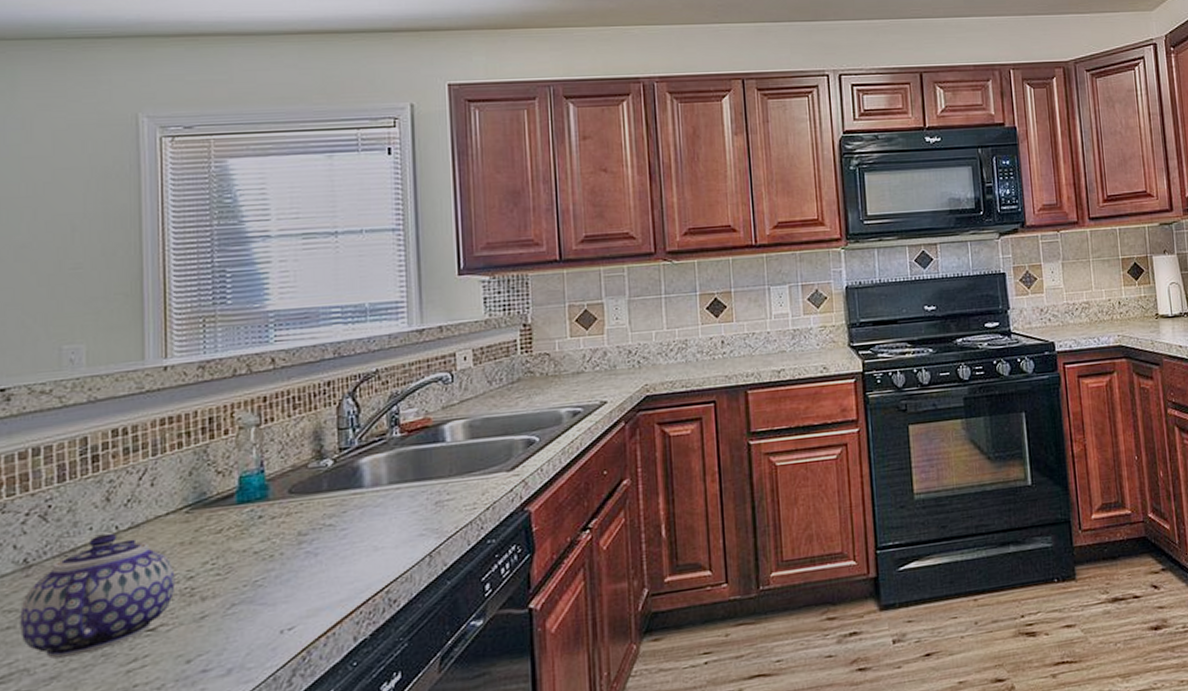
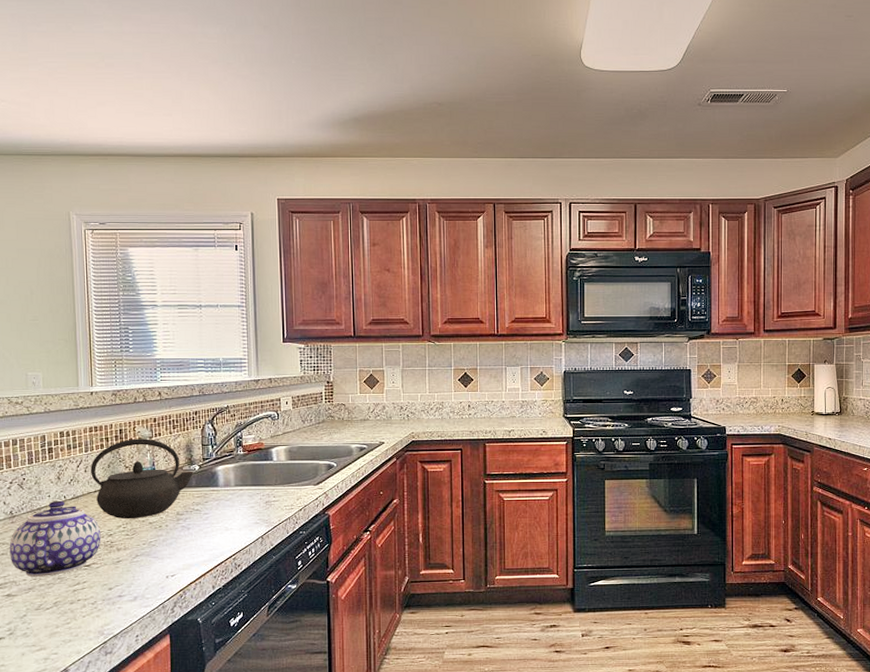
kettle: none [161,427,324,551] -> present [91,439,193,519]

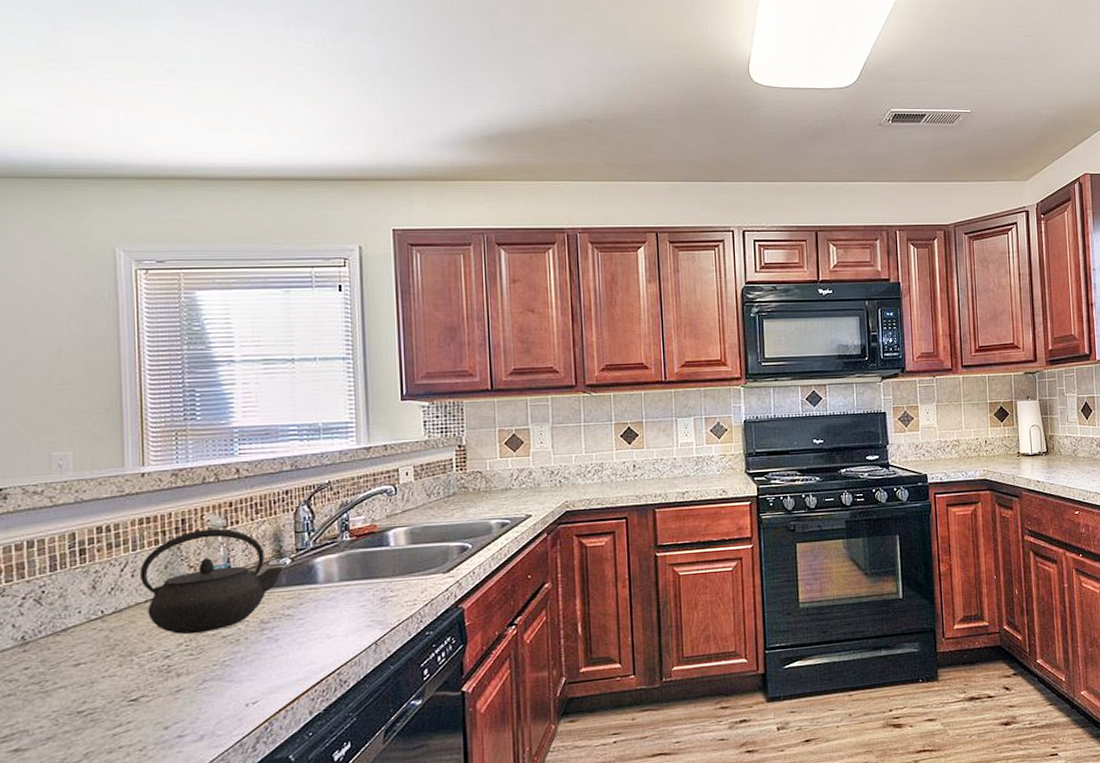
teapot: present [9,500,101,577] -> none [19,616,154,722]

